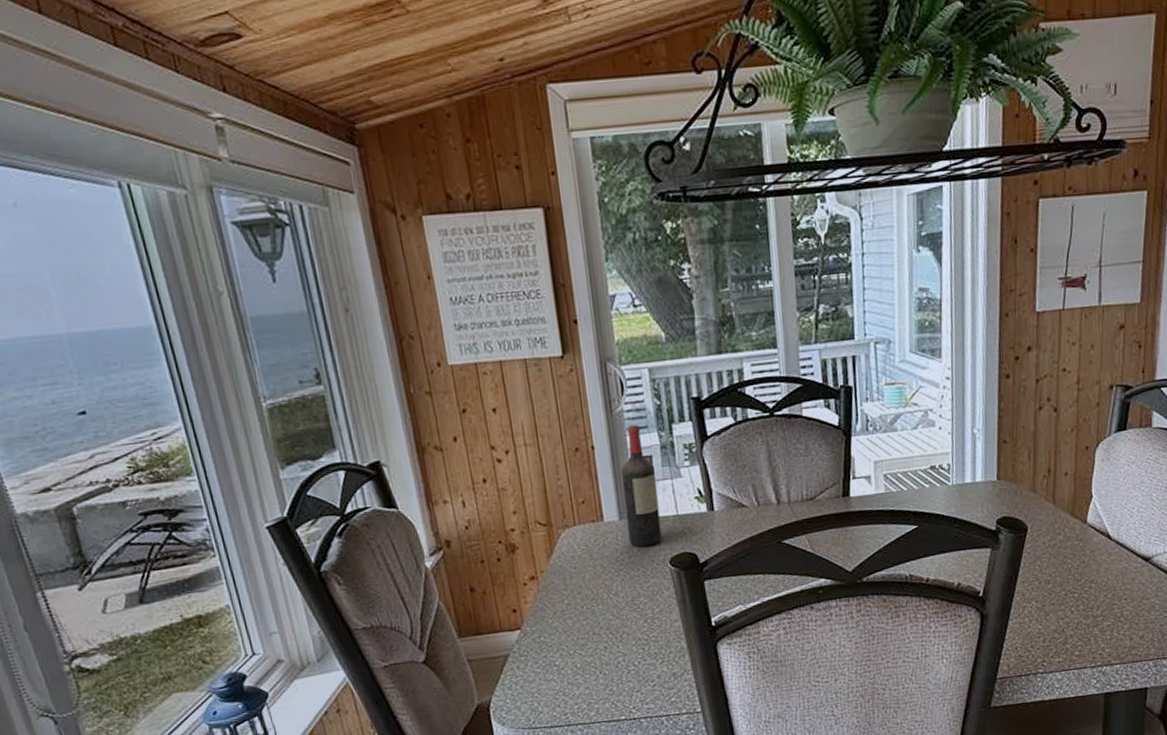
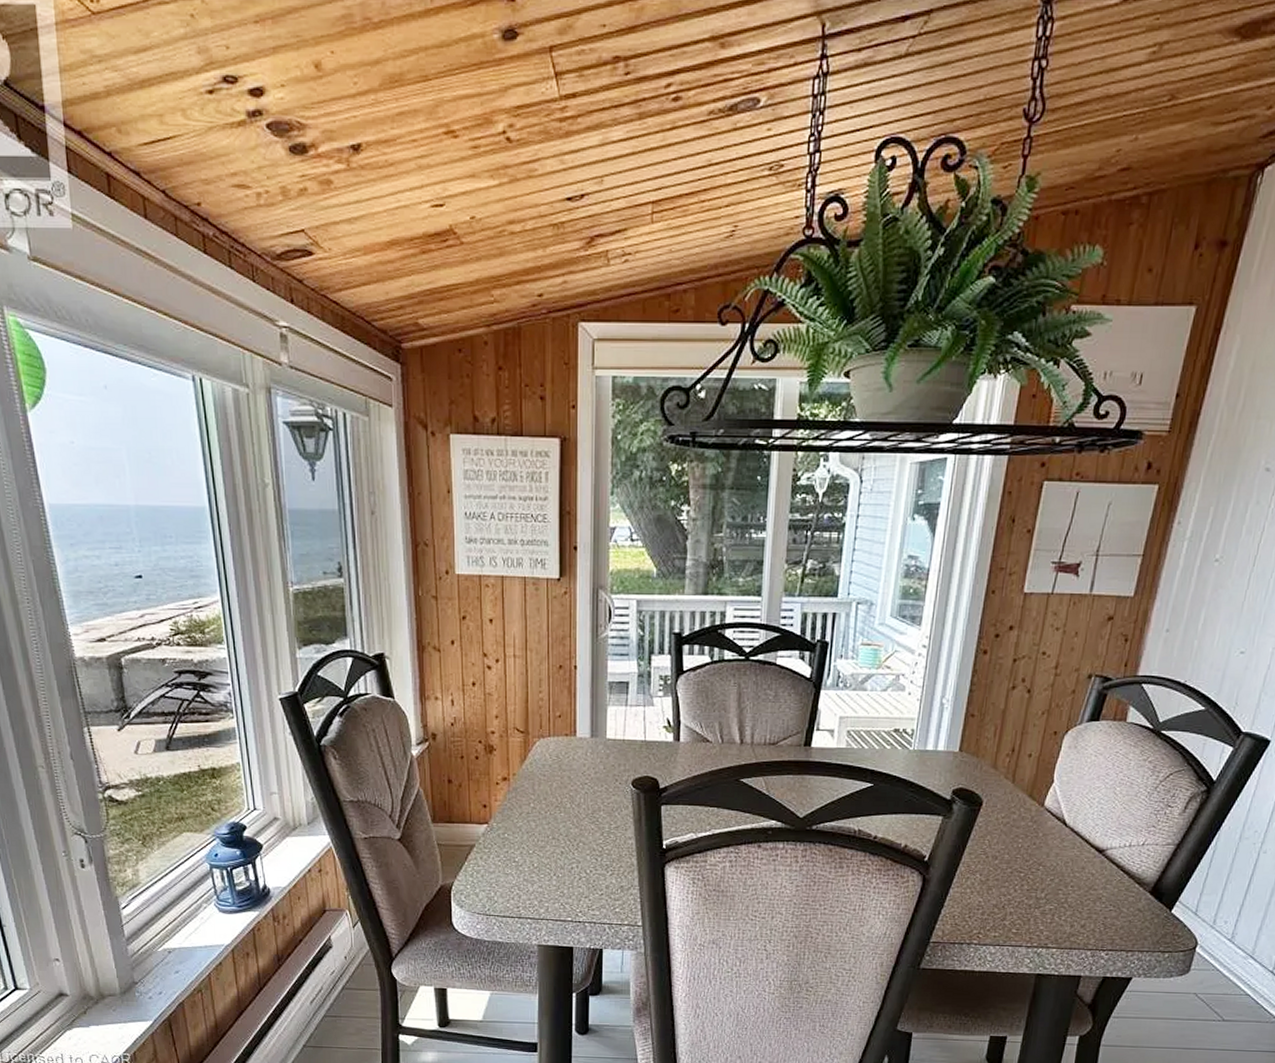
wine bottle: present [621,424,662,548] -> none [597,651,631,766]

